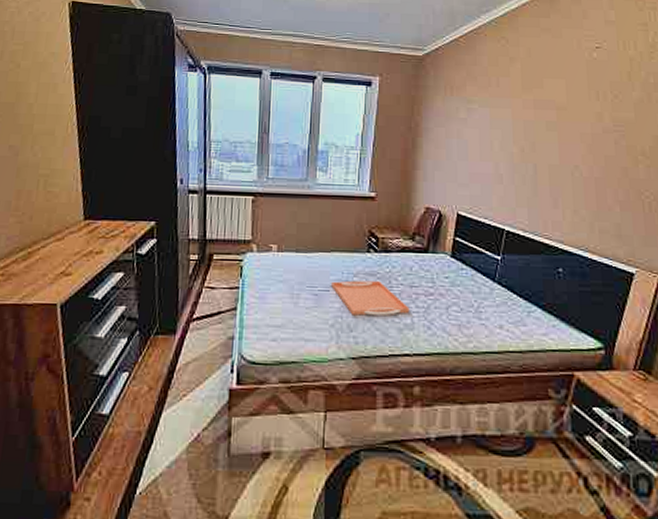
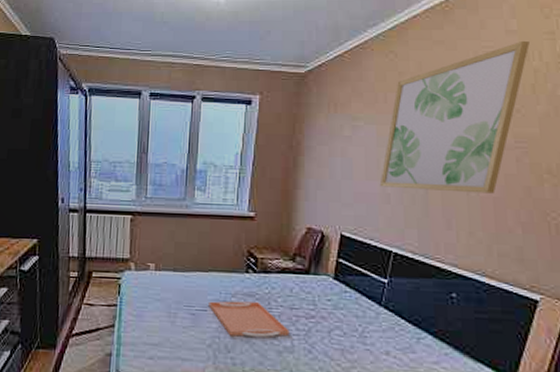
wall art: none [493,30,626,174] -> present [379,40,530,194]

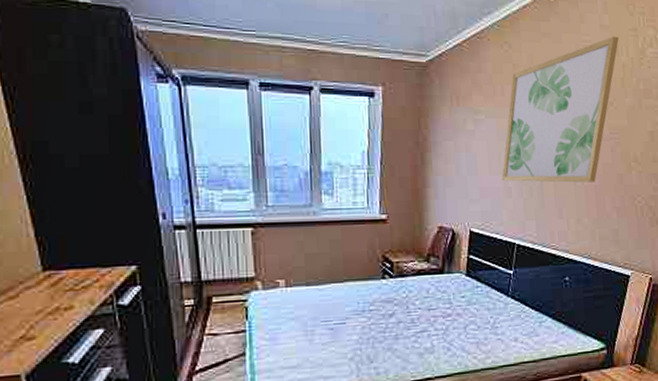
serving tray: present [209,300,290,337] -> none [347,308,429,346]

